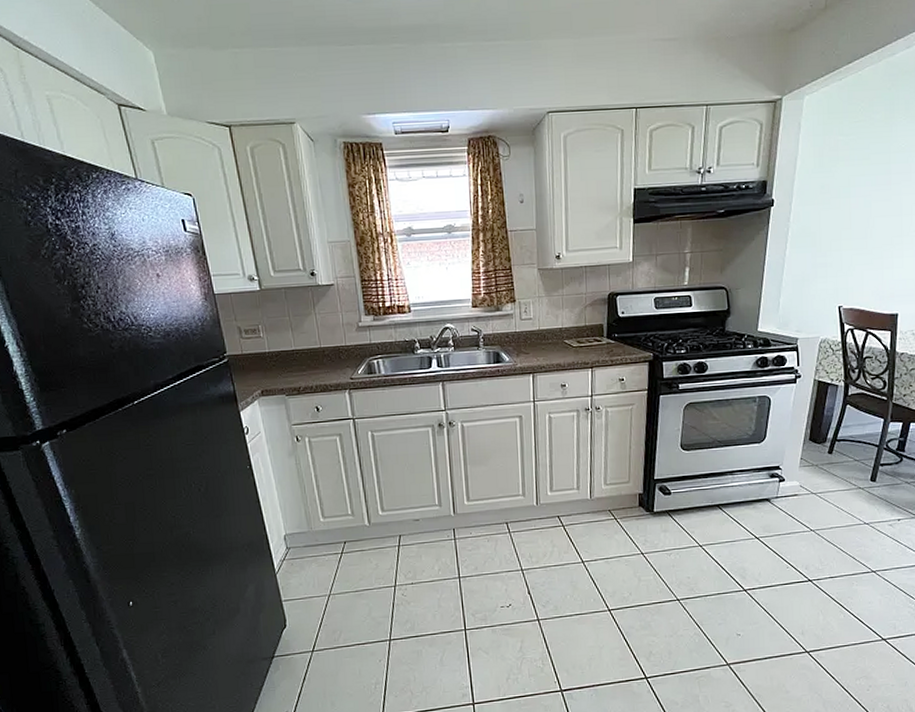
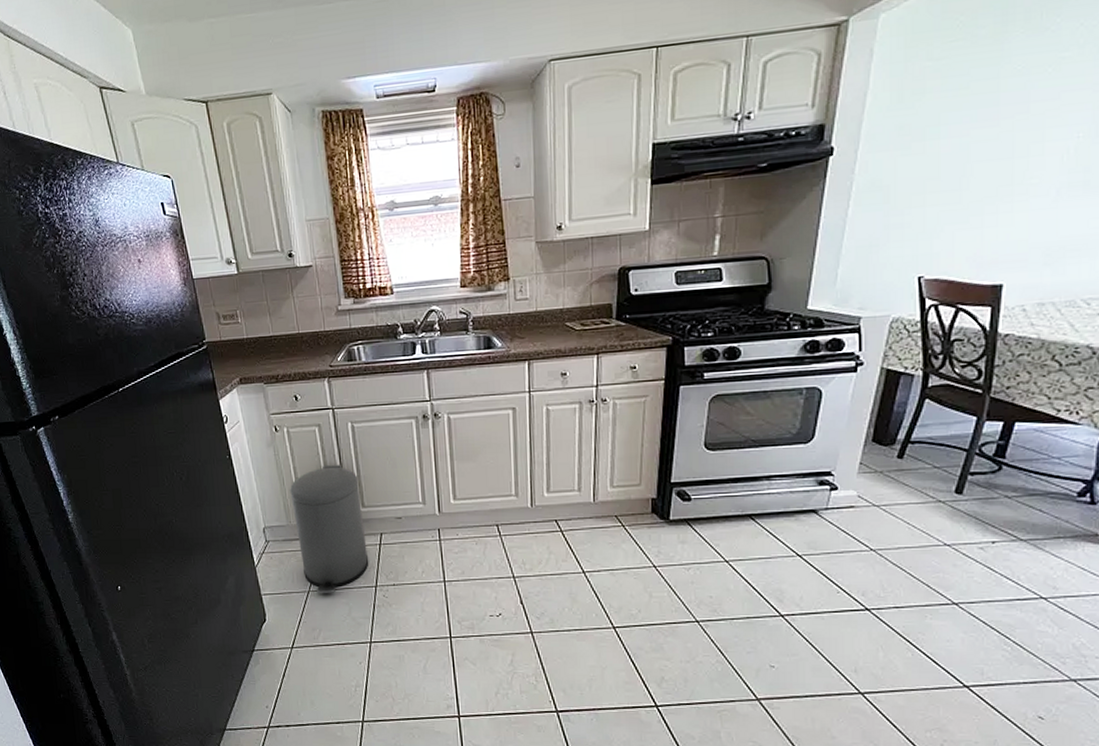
pedal bin: none [311,471,389,596] -> present [290,464,369,593]

